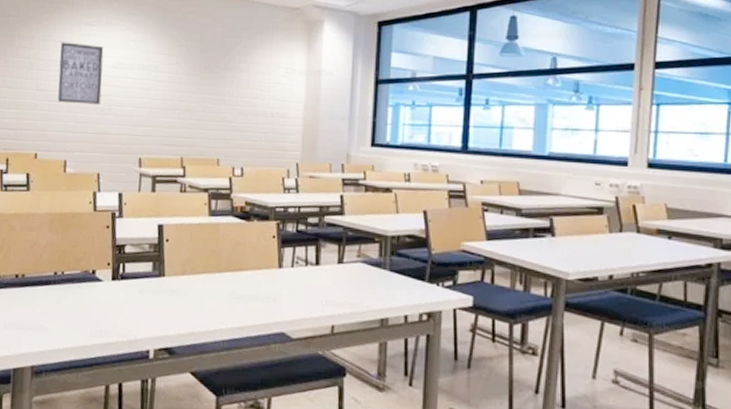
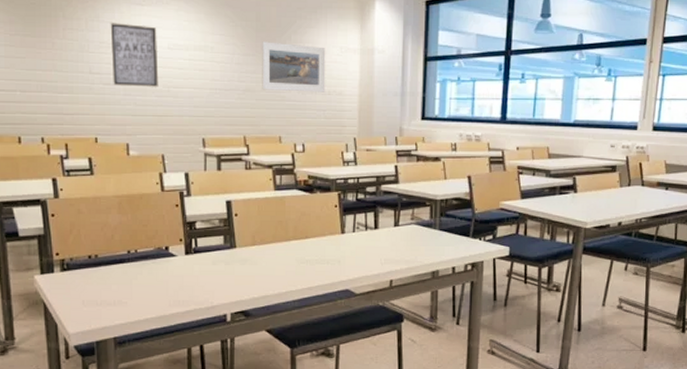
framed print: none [202,61,270,114] -> present [262,41,326,93]

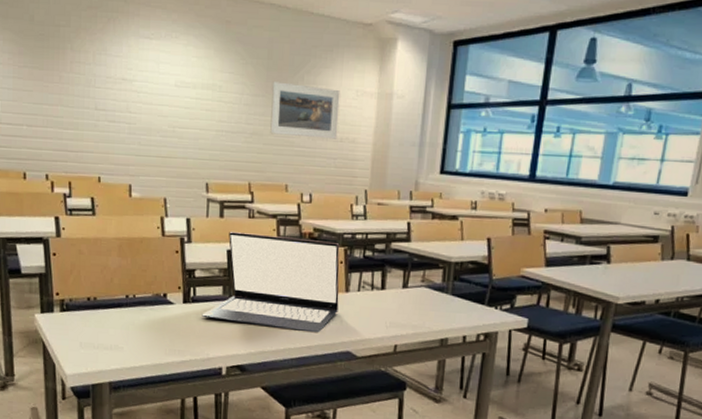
wall art: present [110,23,159,88] -> none [117,56,165,128]
laptop: none [204,184,336,274] -> present [202,232,340,333]

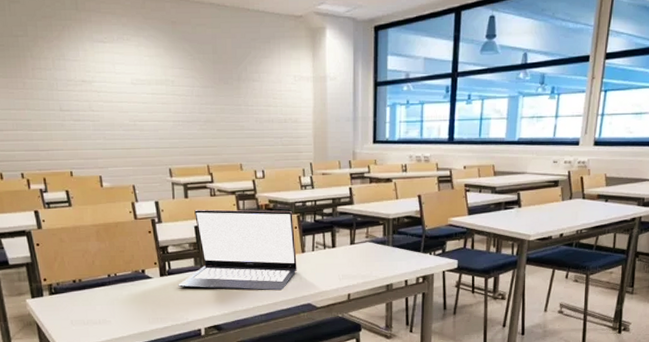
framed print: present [270,81,340,139] -> none [219,73,282,121]

